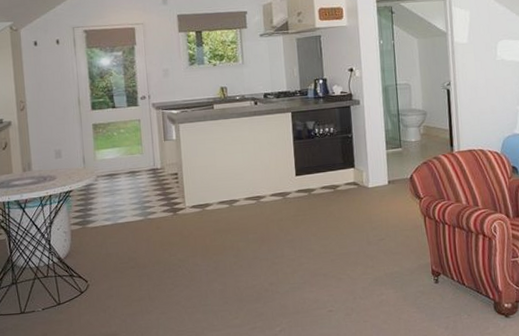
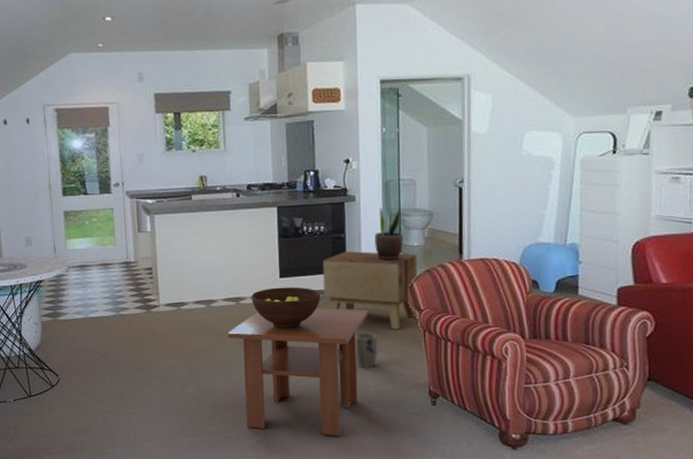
coffee table: none [249,200,376,319] -> present [227,308,369,436]
fruit bowl: none [271,183,333,222] -> present [251,287,320,328]
side table: none [333,148,417,217] -> present [322,251,418,330]
plant pot: none [364,221,386,254] -> present [355,332,378,369]
potted plant: none [377,109,403,156] -> present [374,207,403,261]

